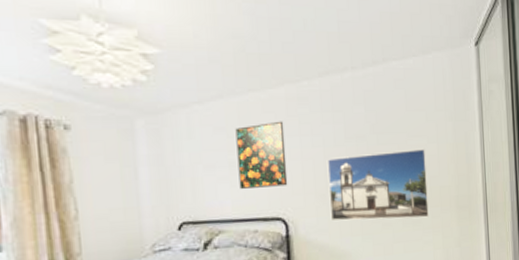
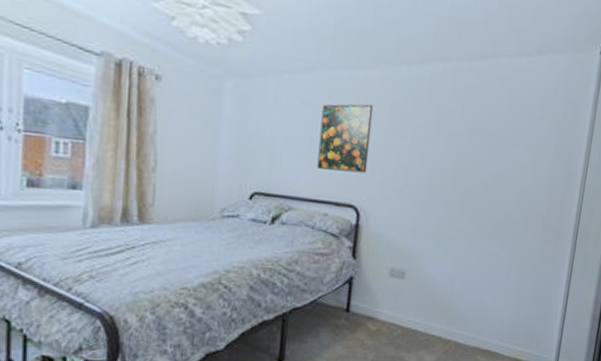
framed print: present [327,149,429,221] -> none [404,152,521,233]

